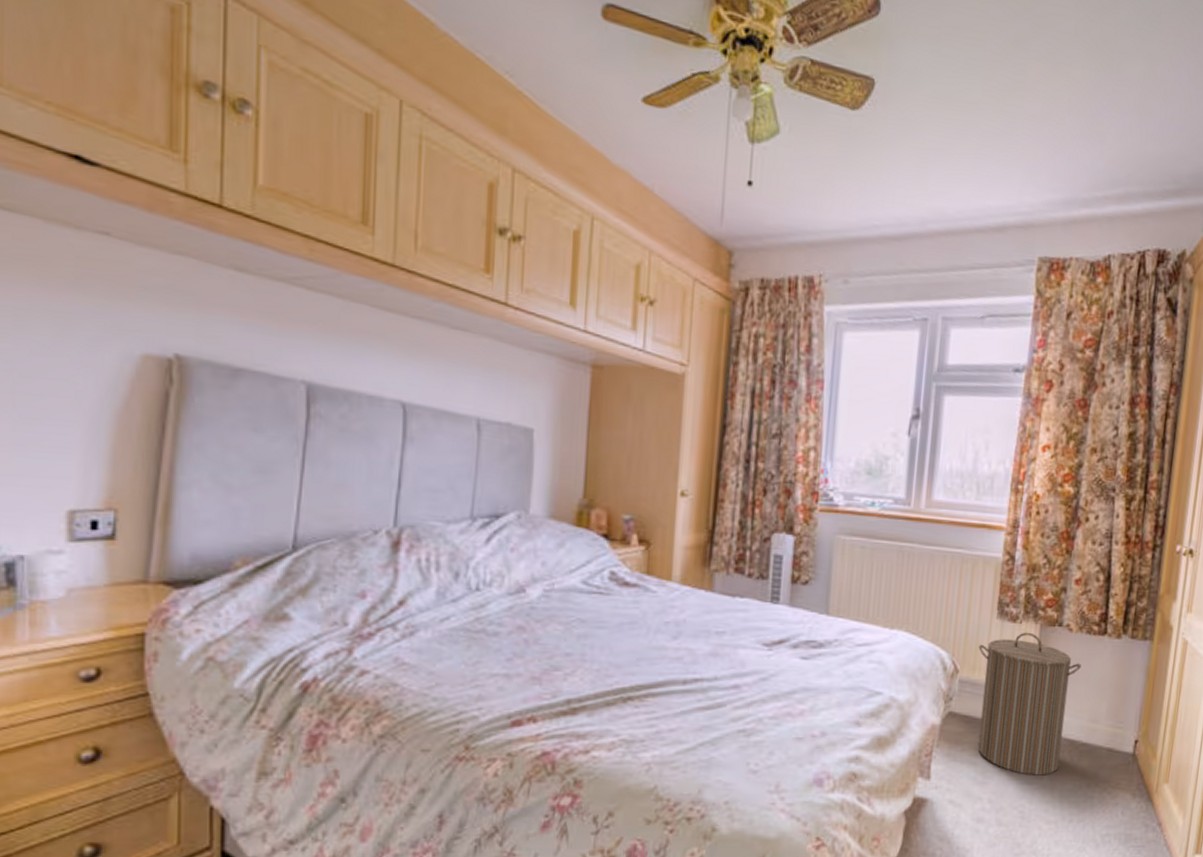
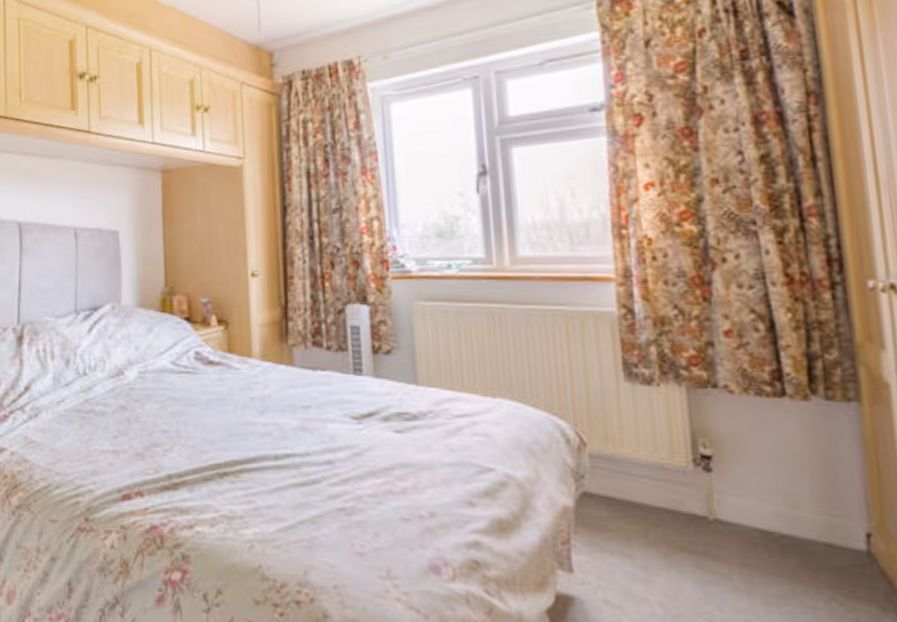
laundry hamper: present [977,632,1081,775] -> none [606,396,757,575]

